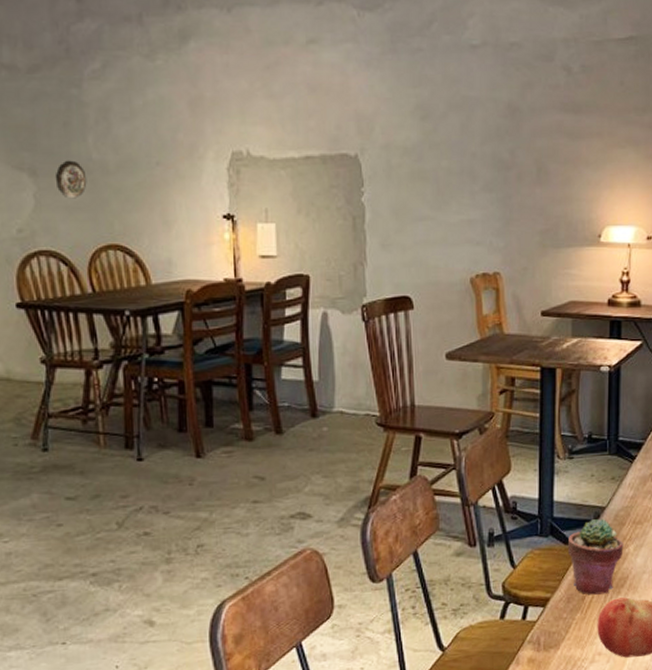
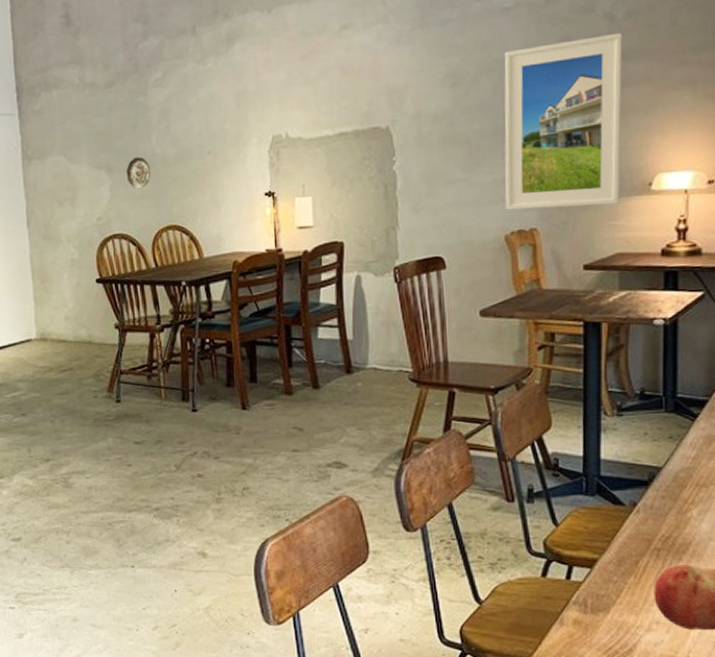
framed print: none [470,85,579,254] -> present [504,32,623,210]
potted succulent: present [567,519,624,595] -> none [617,480,685,559]

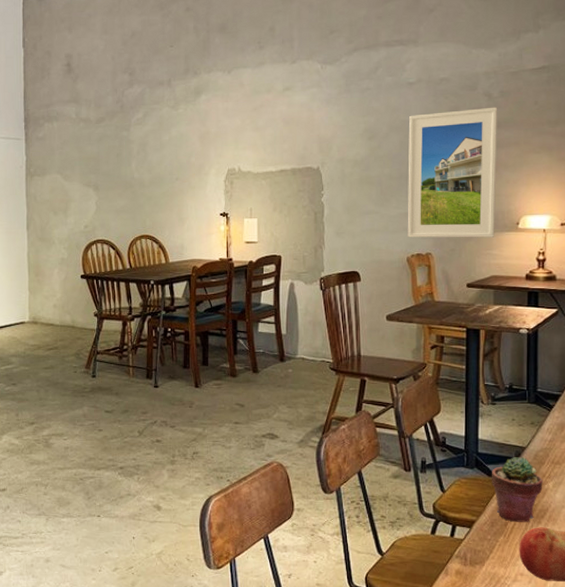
decorative plate: present [126,156,151,189] -> none [110,179,130,205]
potted succulent: none [617,480,685,559] -> present [491,457,543,522]

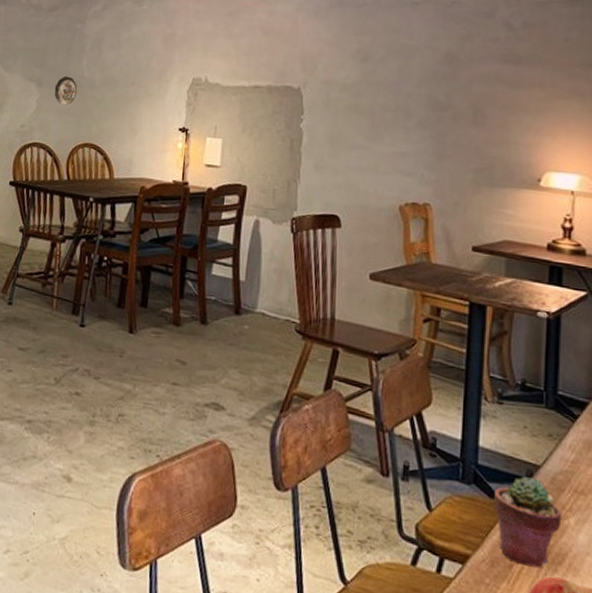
decorative plate: none [110,179,130,205] -> present [54,76,78,106]
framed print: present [407,107,498,238] -> none [401,39,520,194]

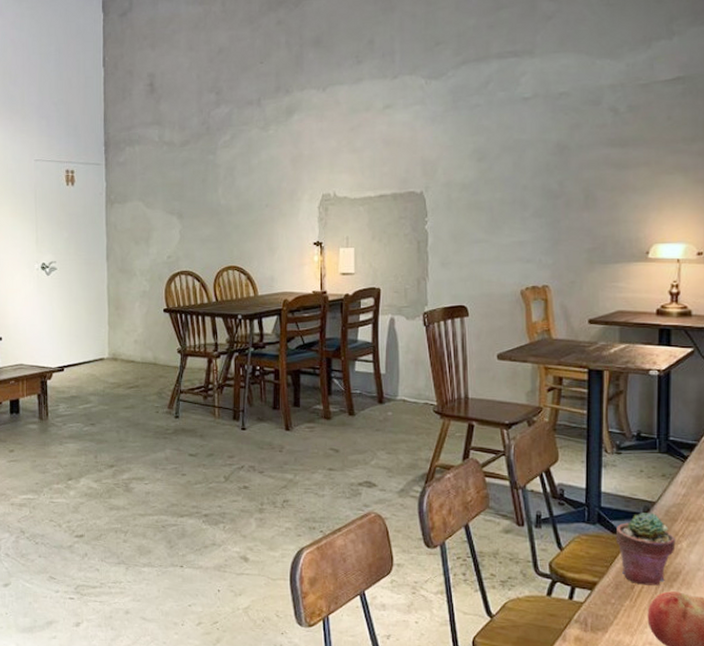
decorative plate: present [54,76,78,106] -> none [194,206,216,234]

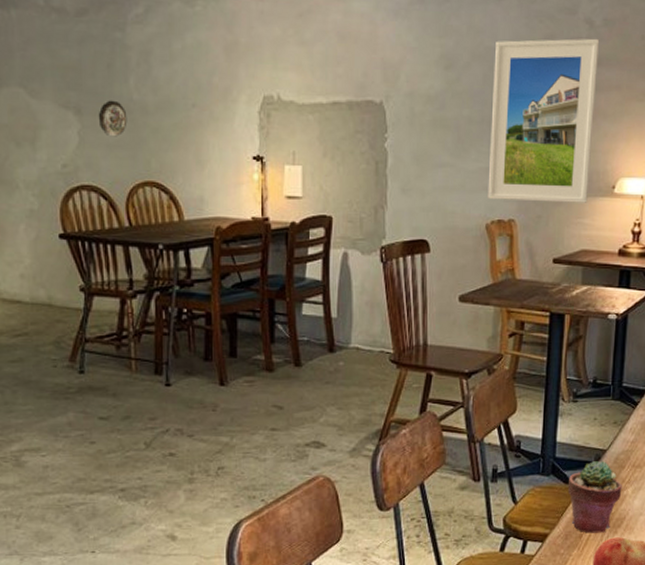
decorative plate: none [194,206,216,234] -> present [98,100,128,137]
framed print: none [521,123,625,269] -> present [487,38,600,203]

